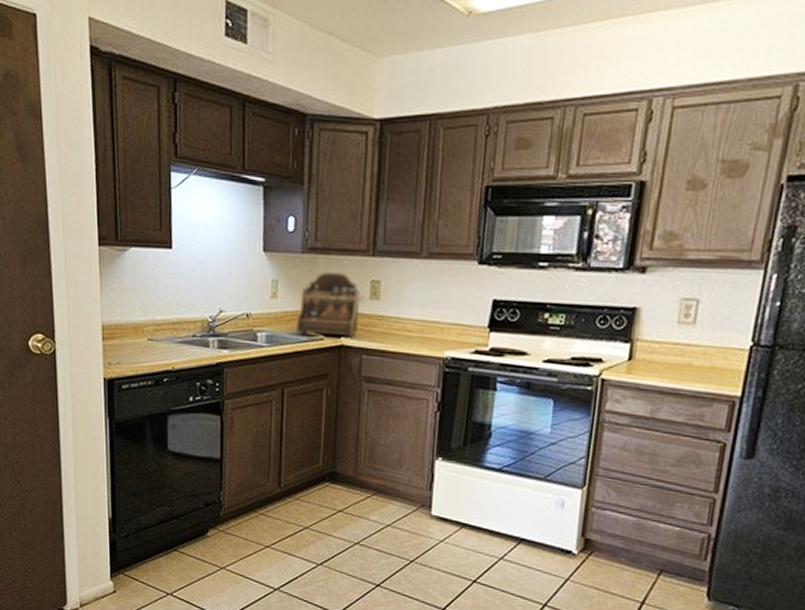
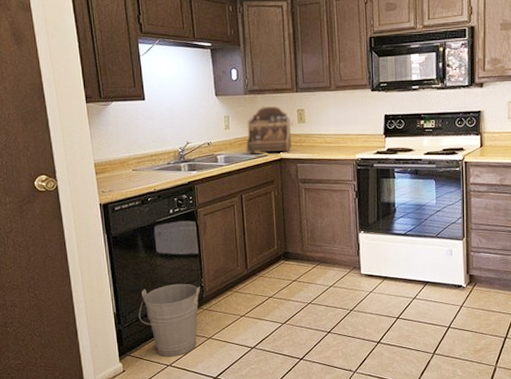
bucket: none [138,493,217,585] -> present [138,283,200,357]

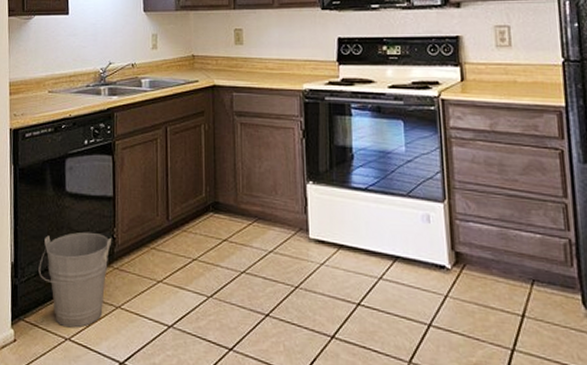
spice rack: present [245,105,294,155] -> none [174,23,230,79]

